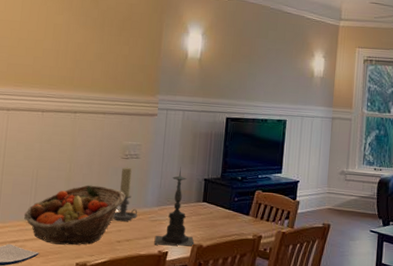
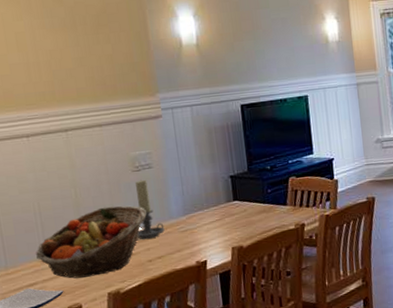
candle holder: present [155,167,195,246] -> none [189,168,234,256]

